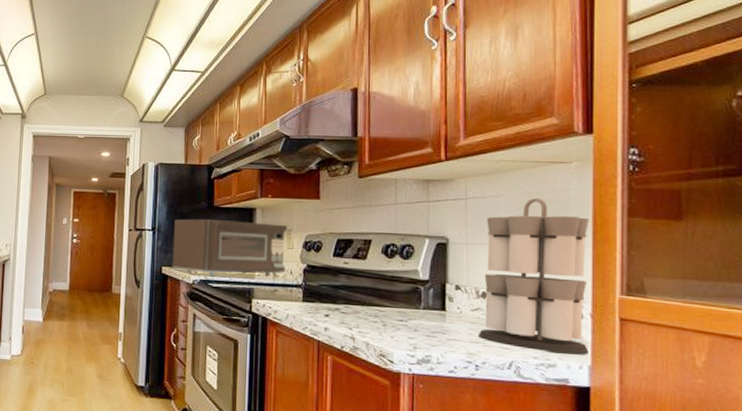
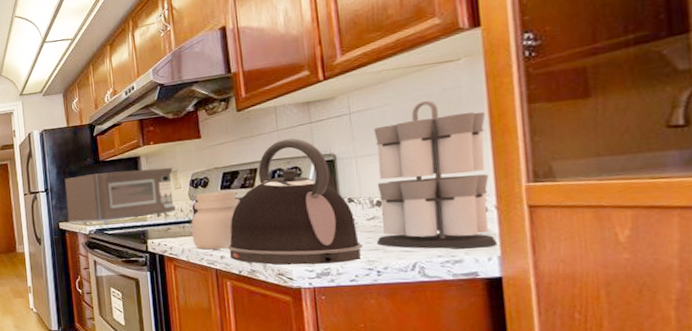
jar: none [298,258,351,322] -> present [191,190,240,250]
kettle: none [332,213,464,352] -> present [227,138,363,265]

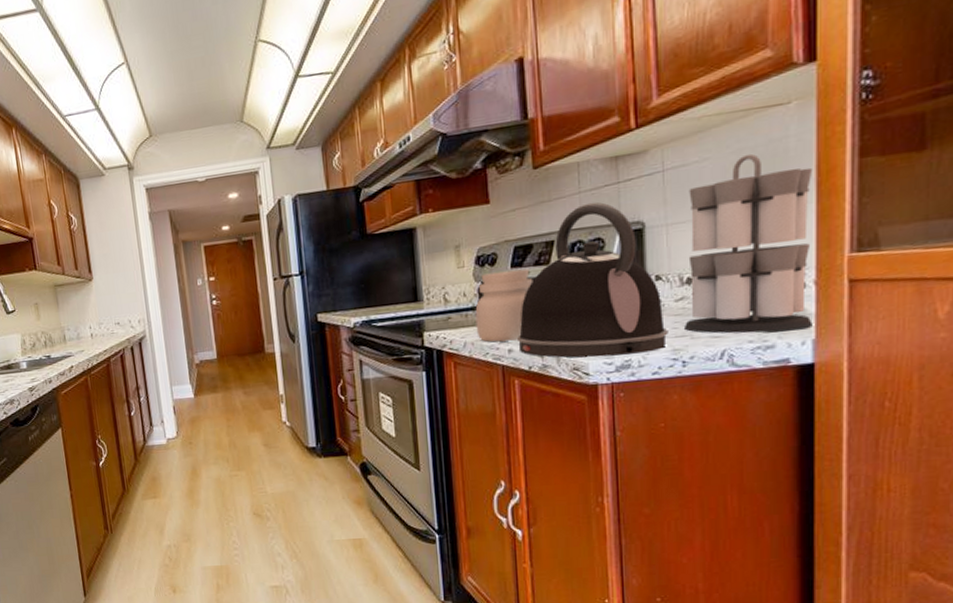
microwave: present [65,167,176,226] -> none [324,241,457,317]

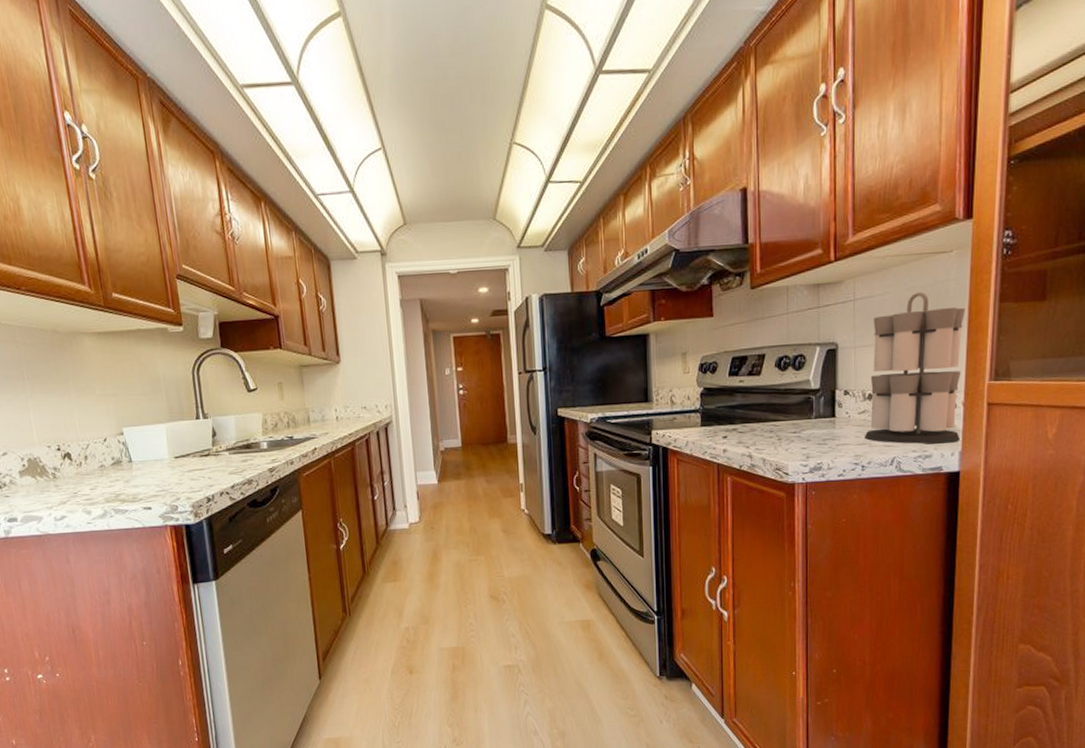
jar: present [475,268,533,342] -> none [697,378,747,443]
kettle: present [516,202,668,358] -> none [730,322,852,460]

